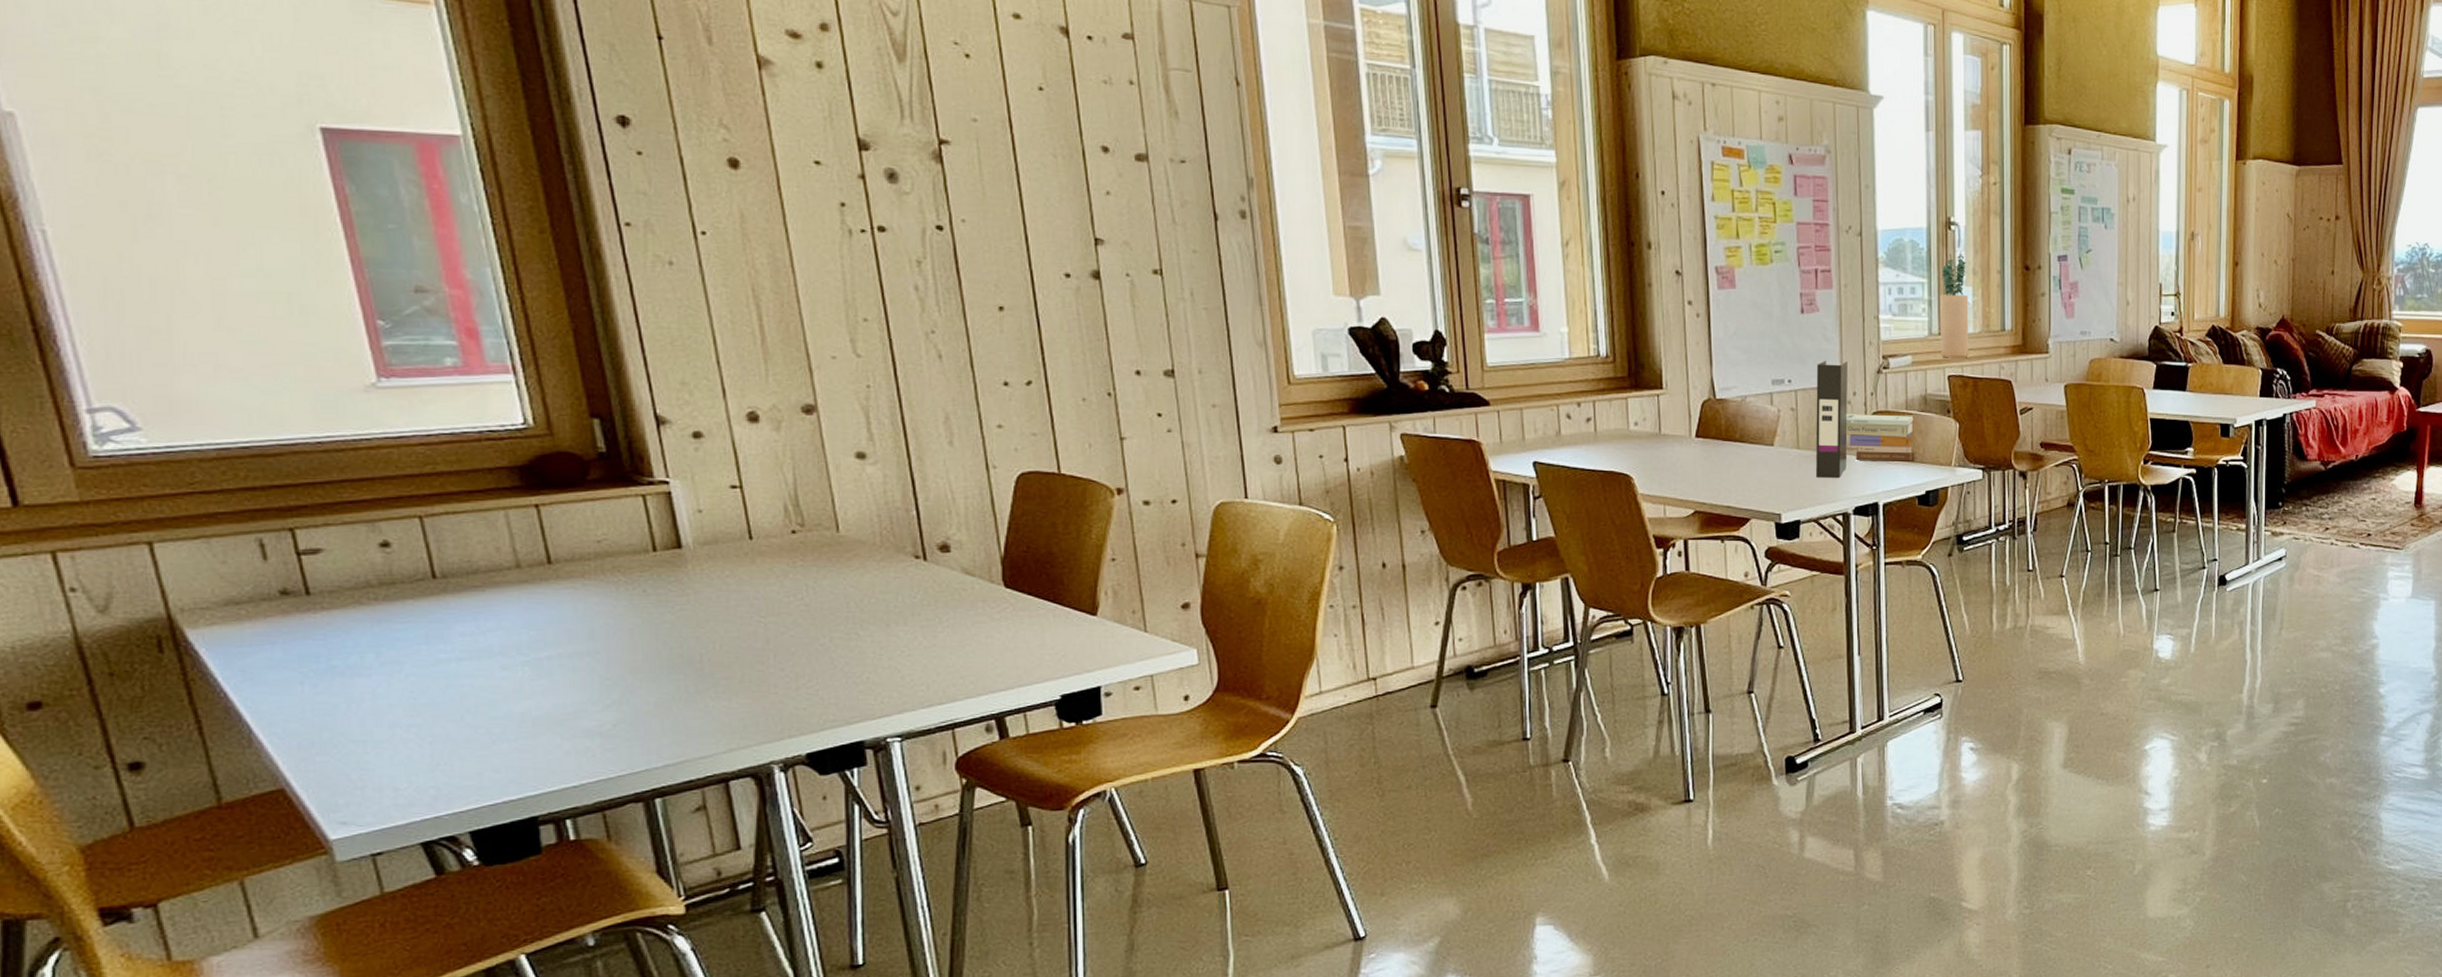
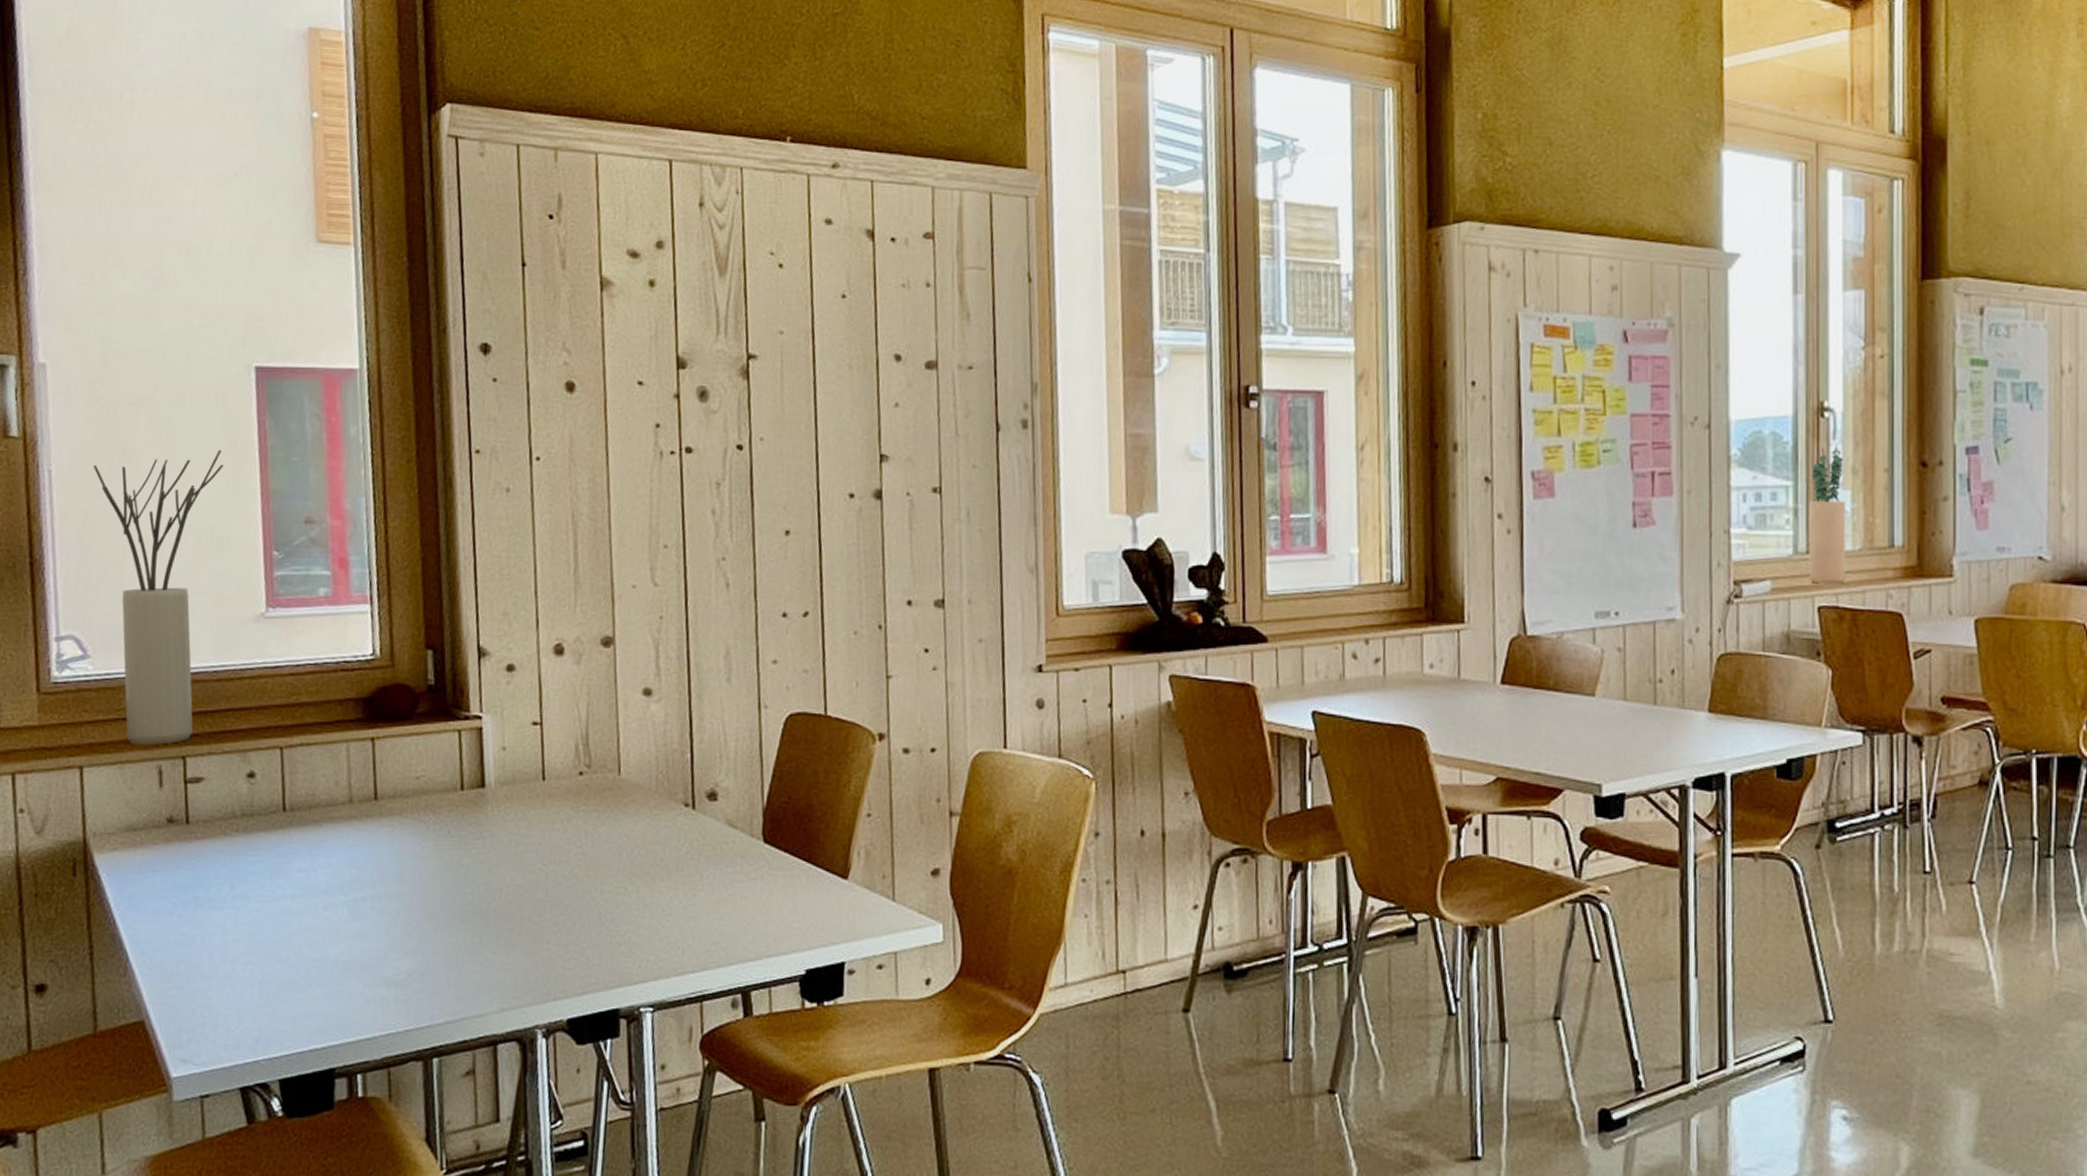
vase: none [107,213,299,519] -> present [93,449,224,746]
binder: present [1816,360,1848,479] -> none [1647,586,1689,741]
books: present [1845,414,1915,461] -> none [1684,656,1774,720]

